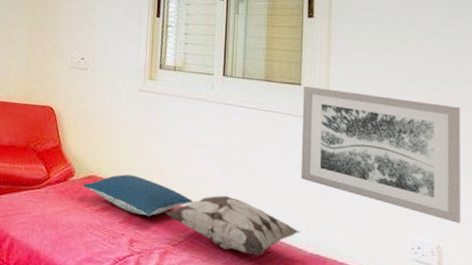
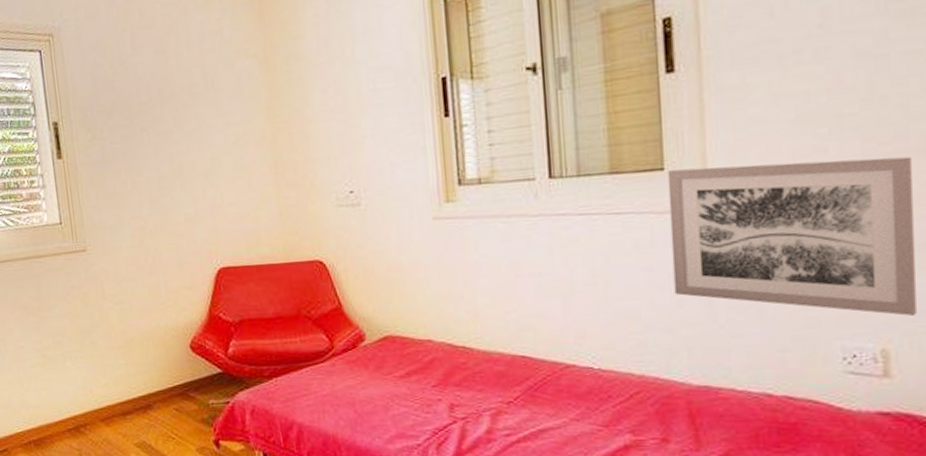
pillow: present [82,174,193,217] -> none [377,326,527,374]
decorative pillow: present [165,195,302,256] -> none [491,332,682,400]

